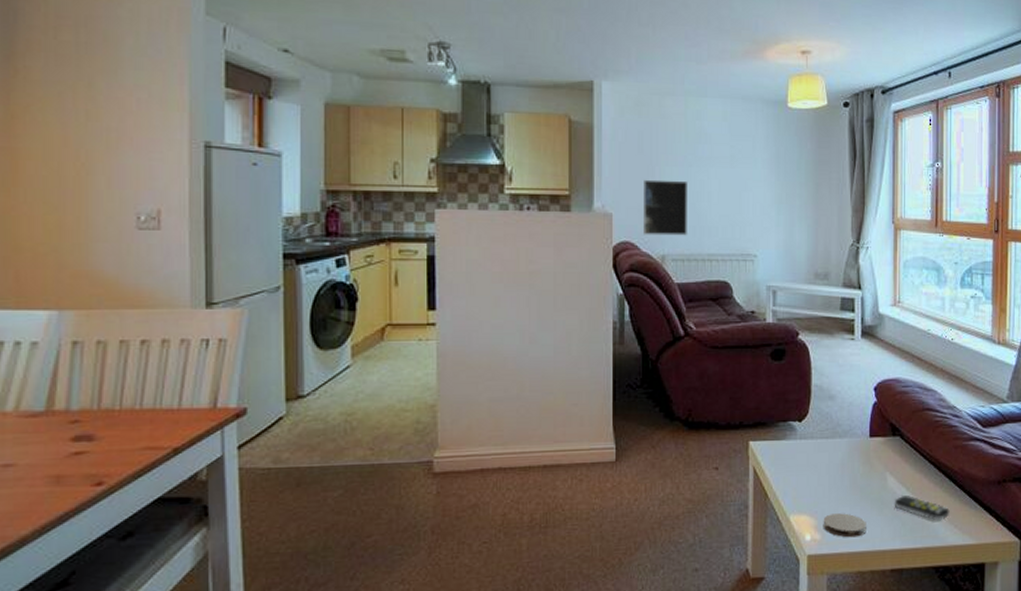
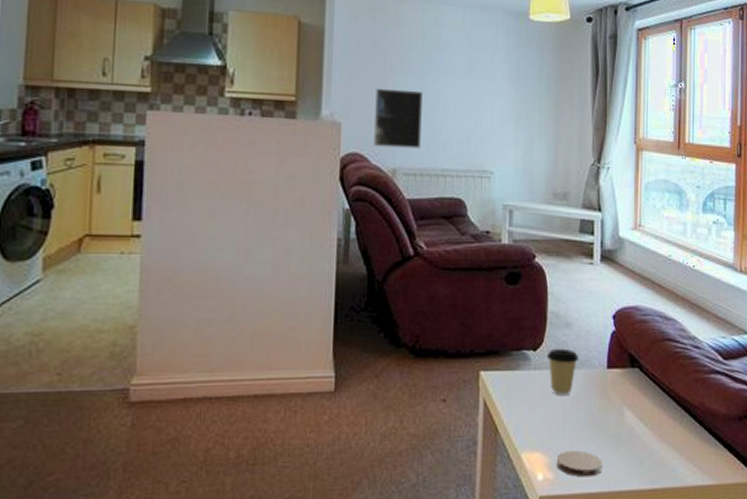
coffee cup: none [811,419,843,463] -> present [546,348,580,395]
remote control: present [894,495,950,521] -> none [631,431,689,460]

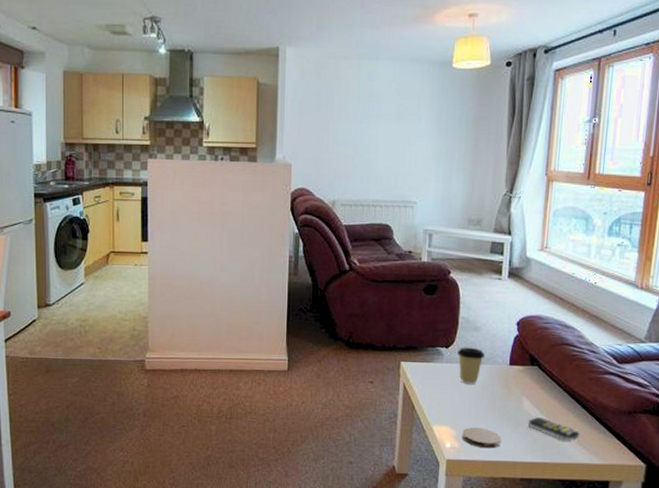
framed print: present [372,88,422,149] -> none [316,134,357,184]
remote control: none [631,431,689,460] -> present [528,416,580,442]

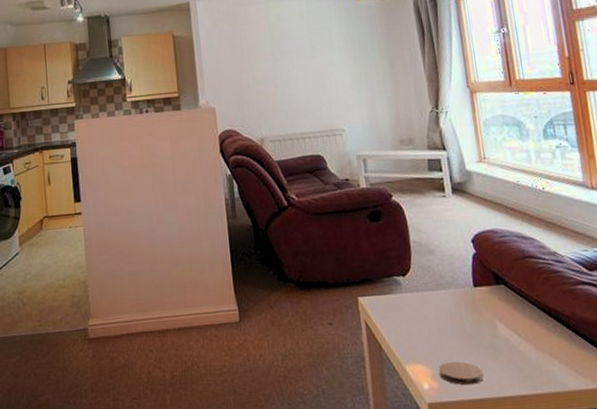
coffee cup: present [456,347,486,384] -> none [415,272,446,314]
remote control: present [528,416,580,442] -> none [507,341,568,366]

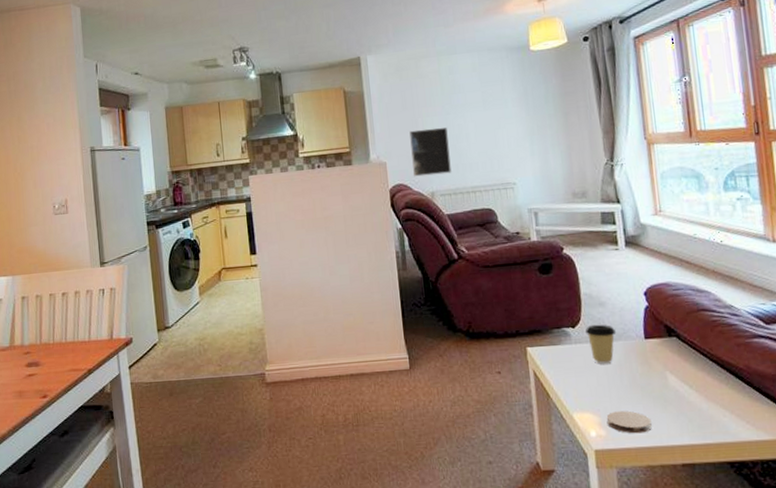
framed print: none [239,73,281,123] -> present [409,127,452,177]
coffee cup: none [415,272,446,314] -> present [584,324,617,364]

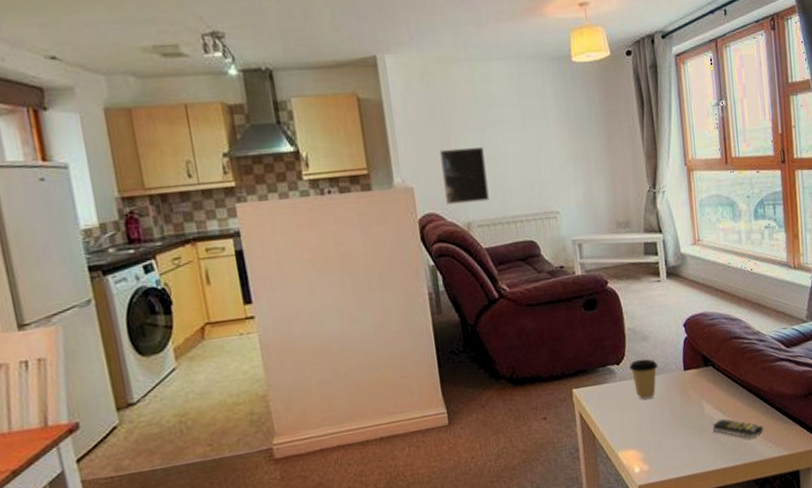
coaster: present [606,410,652,434] -> none [649,443,690,465]
remote control: none [677,392,740,418] -> present [712,419,764,439]

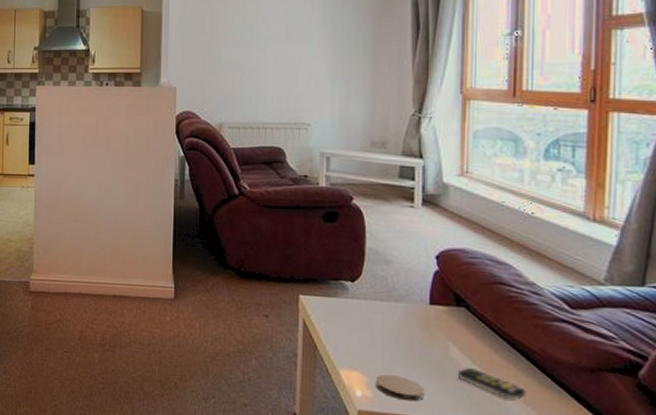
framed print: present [440,146,490,205] -> none [202,57,244,106]
coffee cup: present [629,359,659,400] -> none [364,281,399,325]
coaster: none [649,443,690,465] -> present [375,374,424,402]

